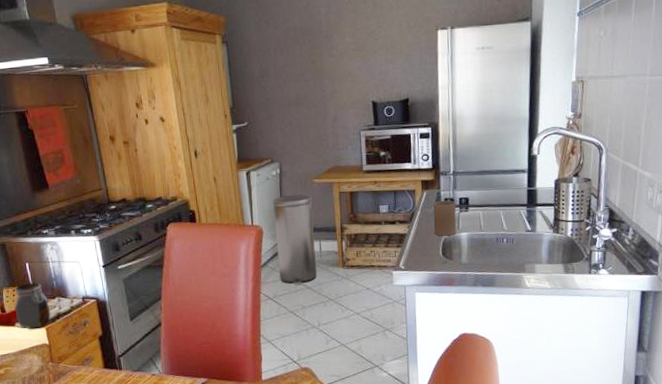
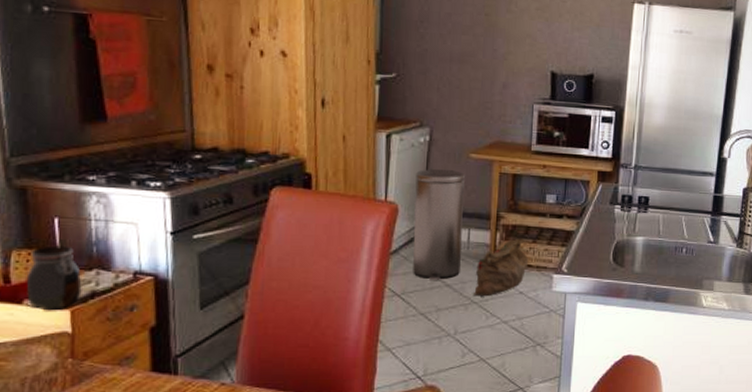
bag: none [329,245,371,294] -> present [472,239,529,296]
cup: present [433,200,457,236] -> none [606,196,634,239]

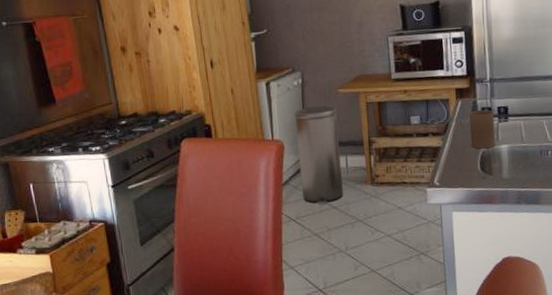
jar: present [27,245,82,310] -> none [17,204,56,256]
bag: present [472,239,529,296] -> none [357,160,403,214]
cup: none [606,196,634,239] -> present [469,109,496,149]

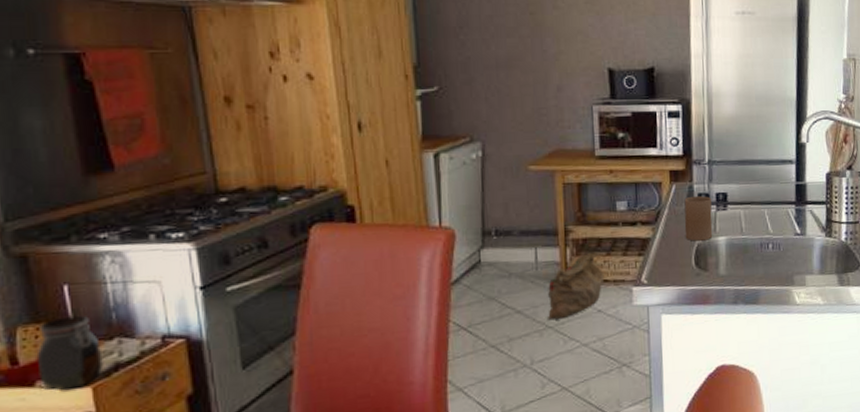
jar: none [17,204,56,256] -> present [38,315,104,391]
pedal bin: present [293,106,343,204] -> none [470,186,530,308]
bag: none [357,160,403,214] -> present [547,253,605,320]

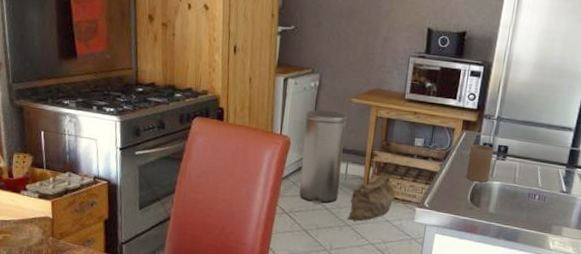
jar: present [38,315,104,391] -> none [23,152,59,200]
pedal bin: none [470,186,530,308] -> present [299,110,346,204]

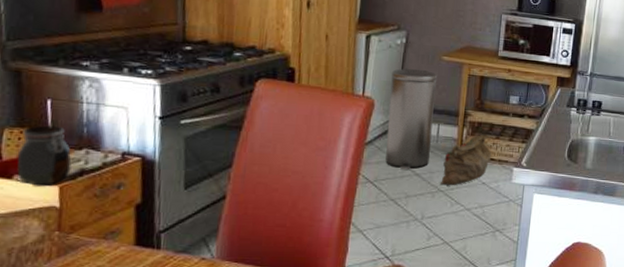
jar: none [23,152,59,200] -> present [17,125,72,185]
cup: present [466,144,494,182] -> none [562,100,588,138]

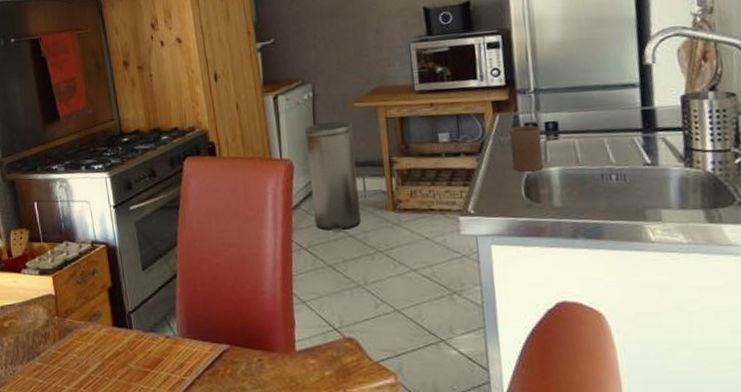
jar: present [17,125,72,185] -> none [22,224,58,277]
bag: present [439,135,492,185] -> none [376,183,430,244]
cup: none [562,100,588,138] -> present [509,125,544,172]

